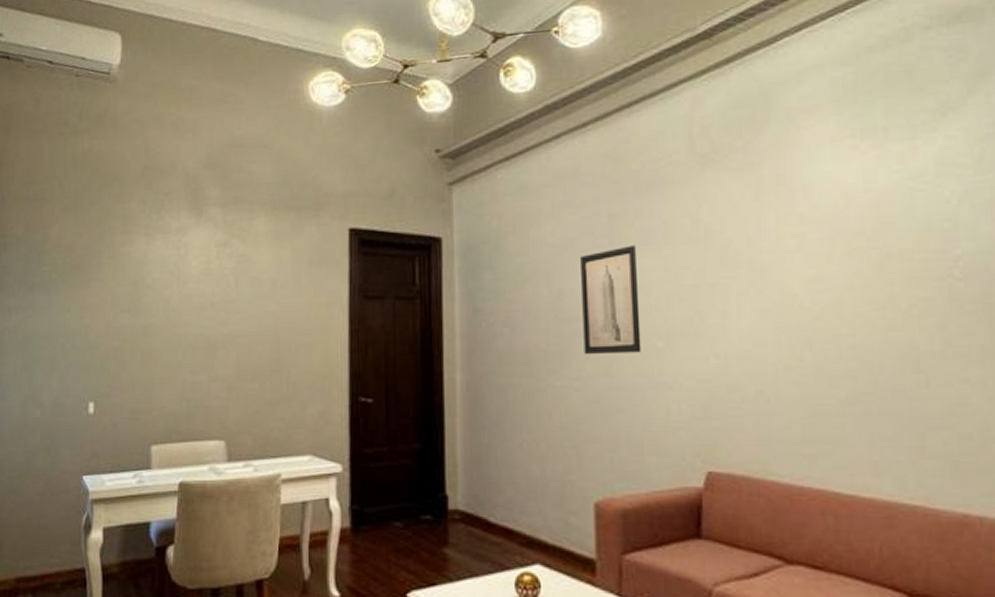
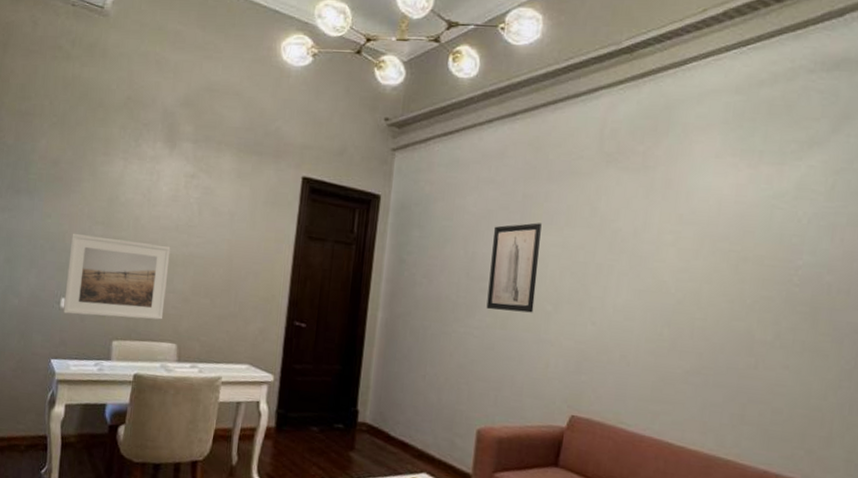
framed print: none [92,326,208,420] -> present [63,233,171,320]

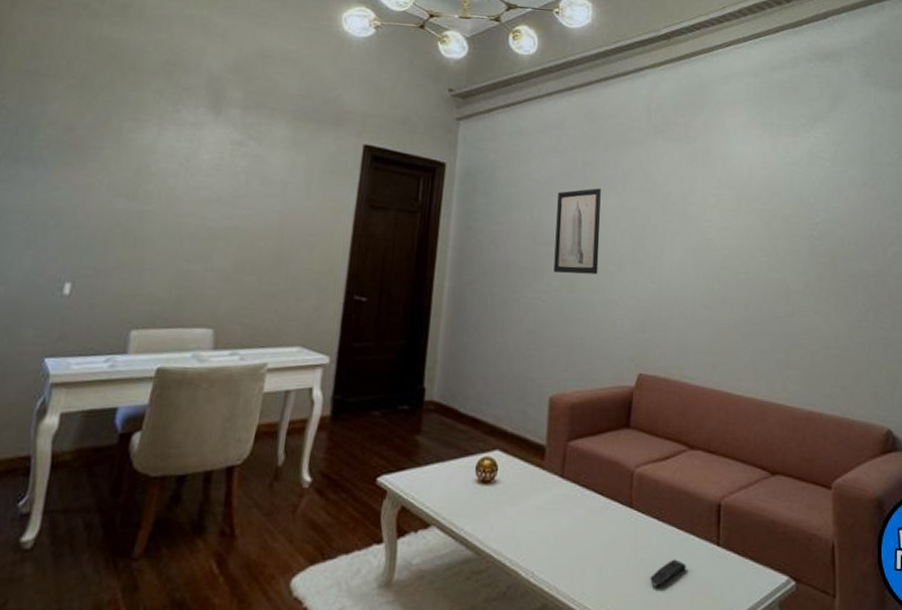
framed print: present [63,233,171,320] -> none [66,207,211,303]

